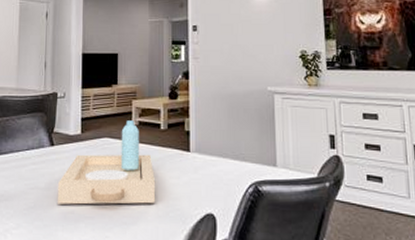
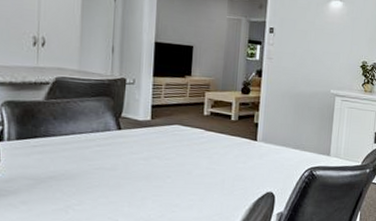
serving tray: present [57,120,156,205] -> none [123,110,223,184]

